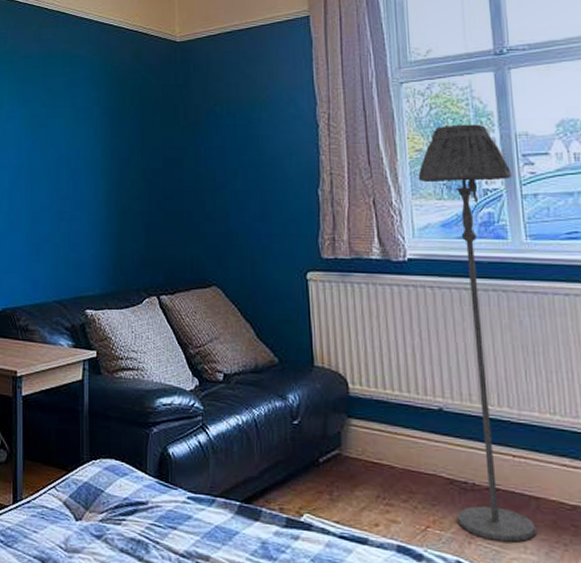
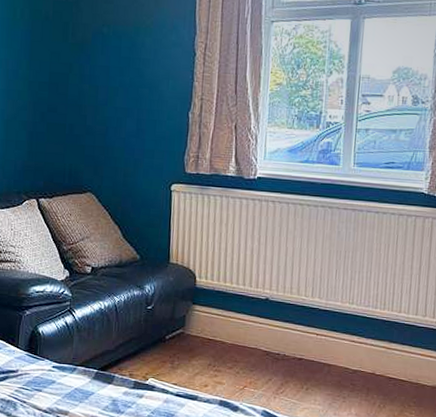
floor lamp: present [418,124,536,542] -> none [268,63,352,397]

